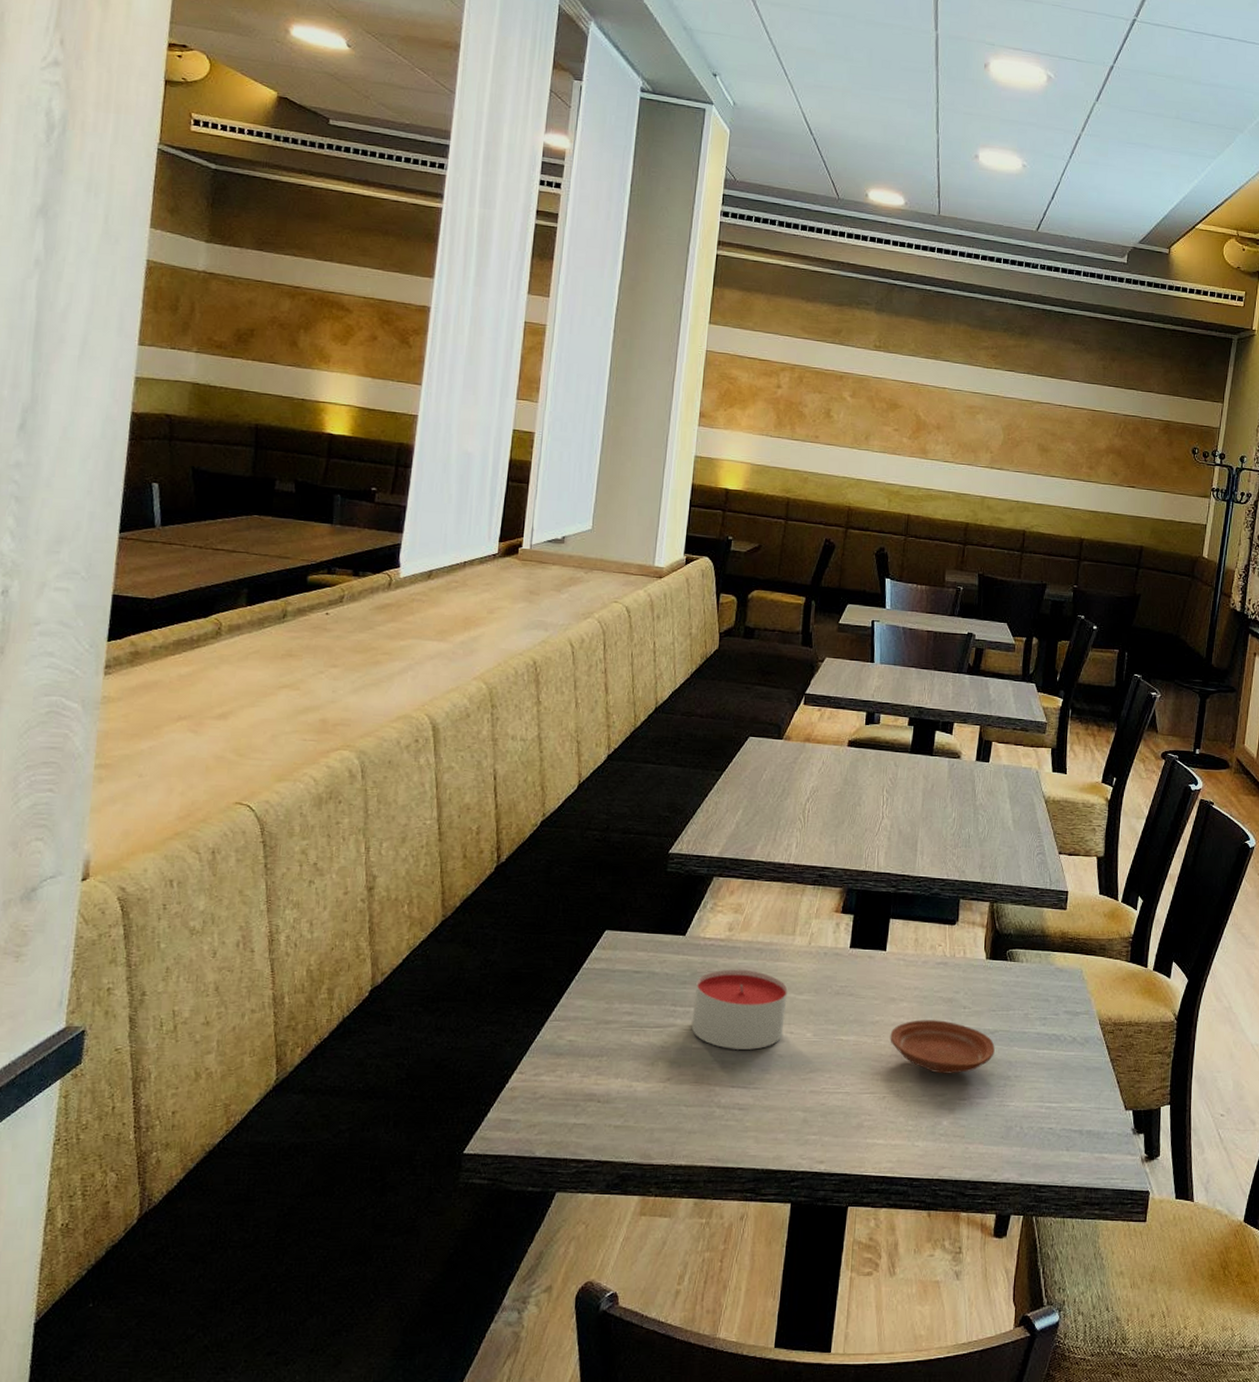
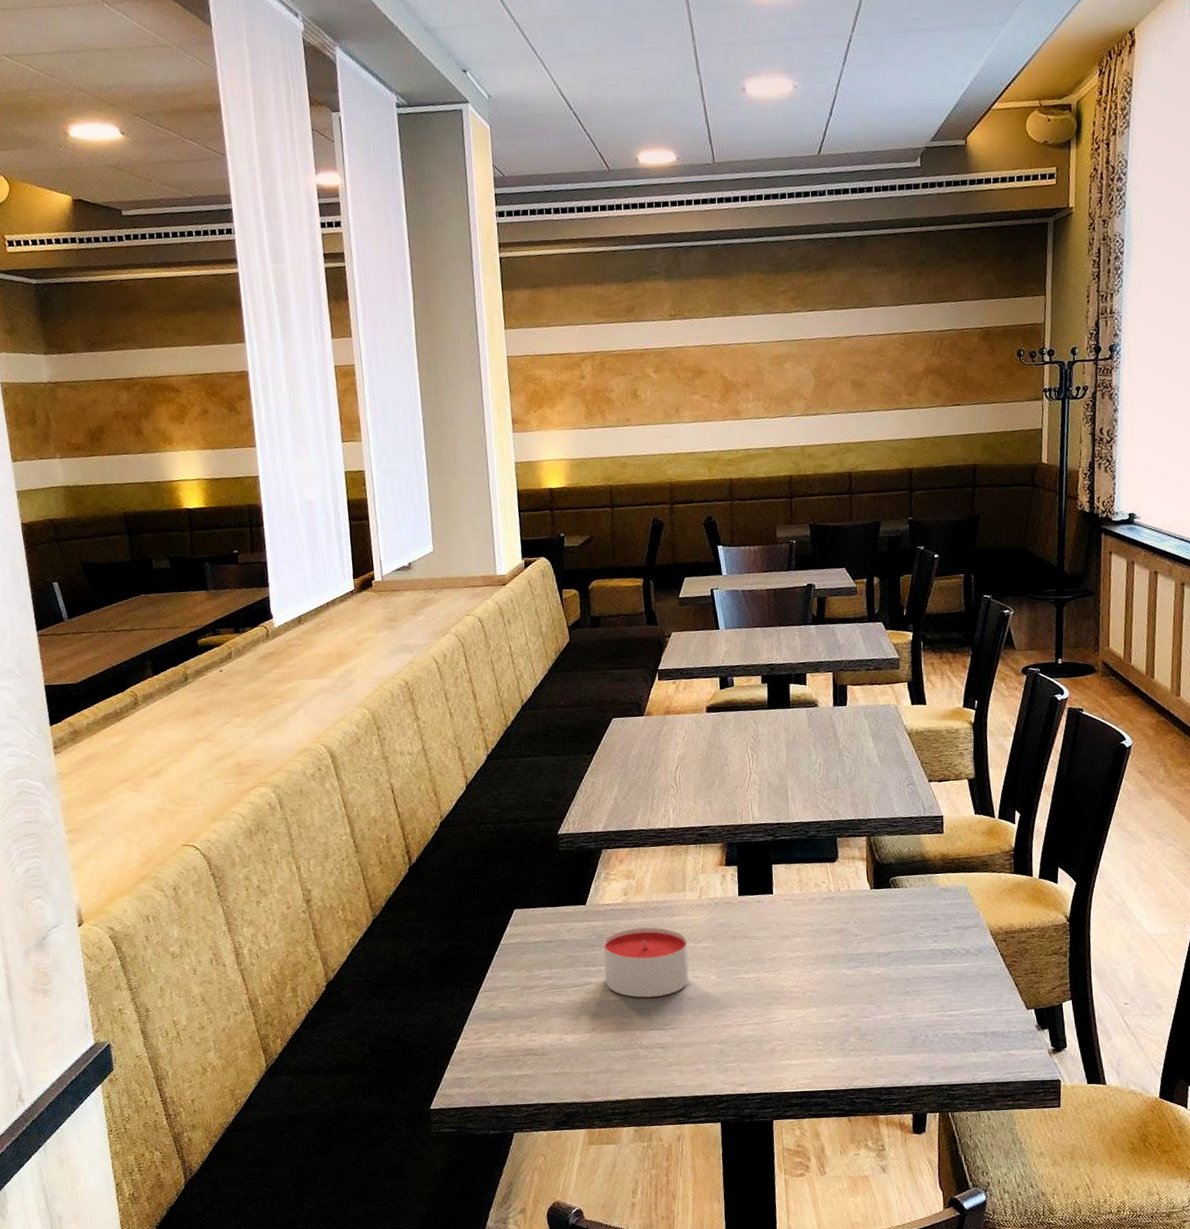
plate: present [890,1020,995,1074] -> none [788,949,891,997]

